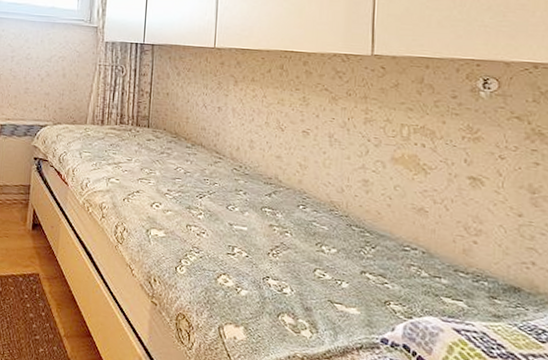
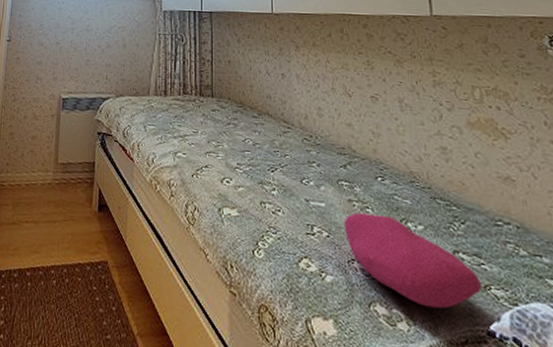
cushion: none [263,236,383,320] -> present [344,212,483,309]

